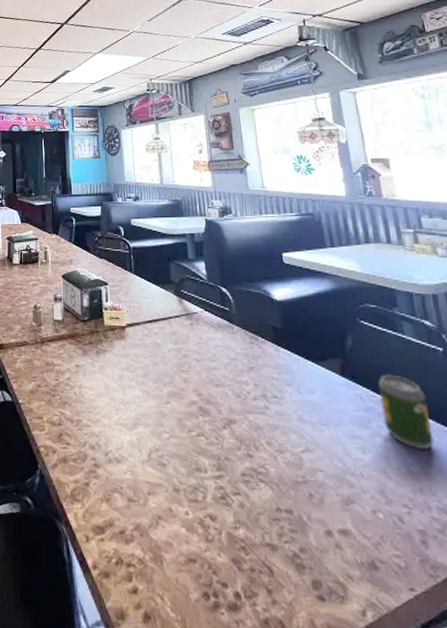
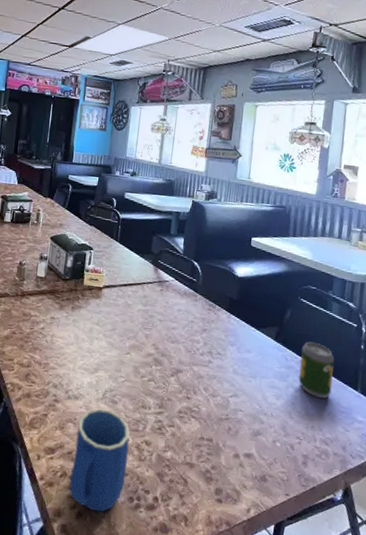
mug: none [125,473,194,614] -> present [69,408,130,512]

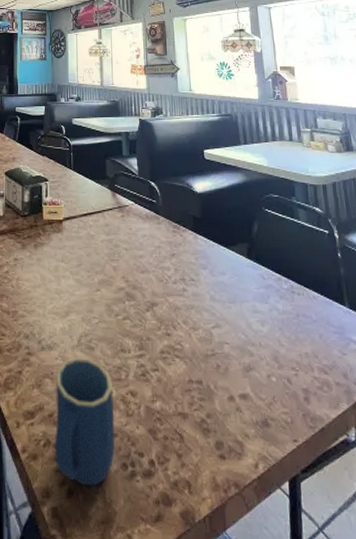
soda can: present [298,341,335,399] -> none [276,255,318,319]

